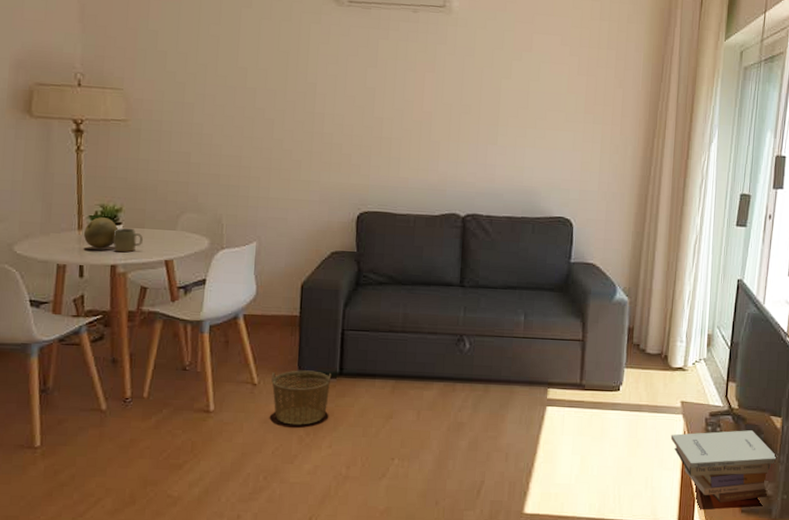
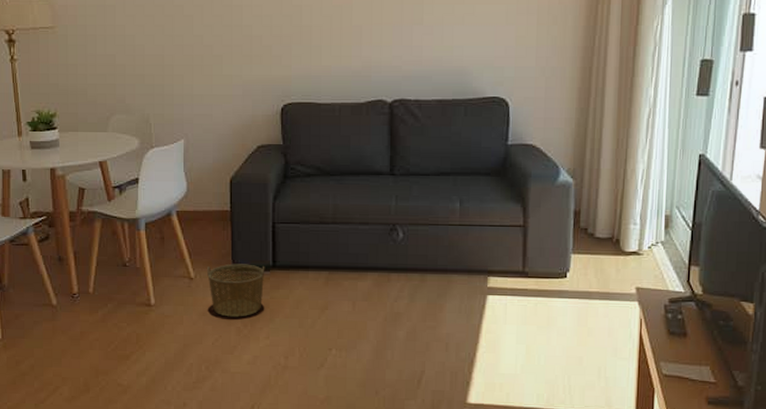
fruit: present [83,217,119,249] -> none [23,123,55,153]
mug: present [113,228,143,253] -> none [50,132,77,156]
books: present [670,430,778,503] -> none [625,317,750,394]

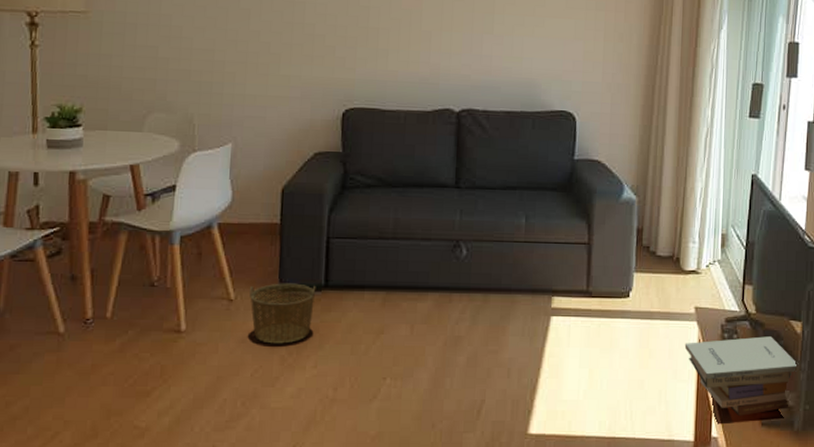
books: none [625,317,750,394] -> present [684,336,799,416]

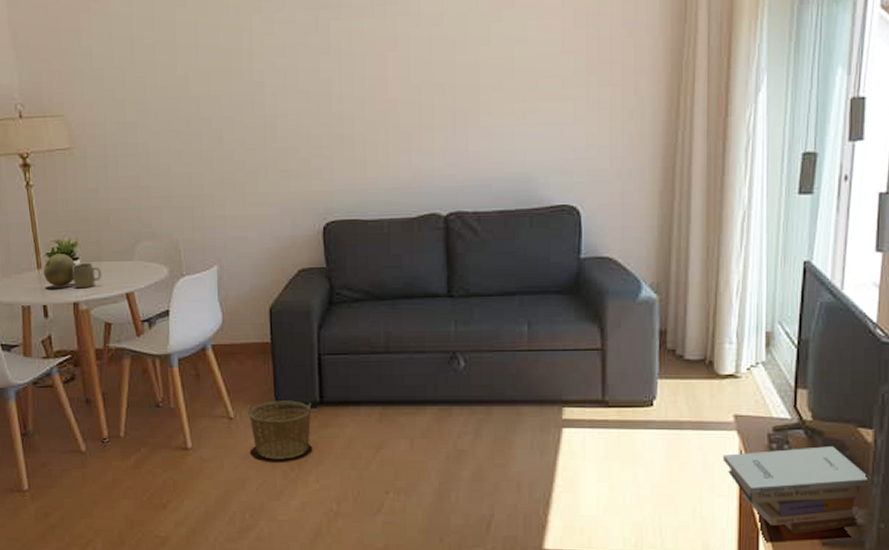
fruit: none [38,119,78,154] -> present [43,254,76,287]
mug: none [71,130,105,158] -> present [72,262,101,289]

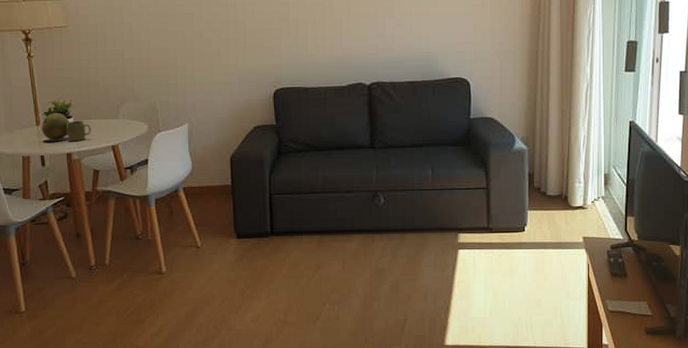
basket: present [248,400,312,460] -> none [212,232,264,280]
books: present [722,446,870,534] -> none [575,259,679,326]

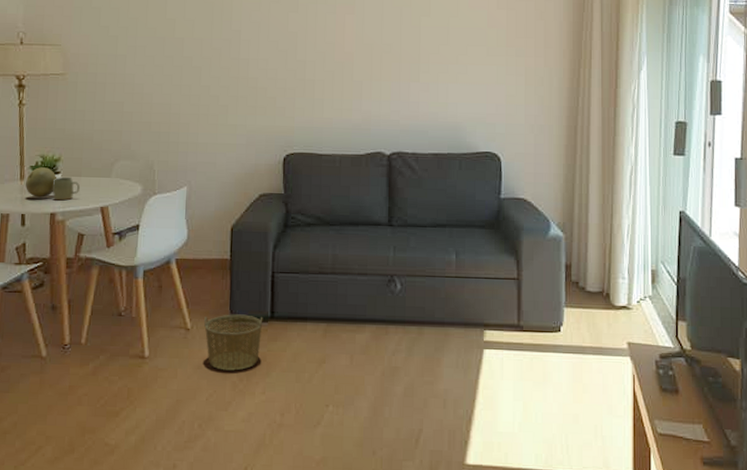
basket: none [212,232,264,280] -> present [204,314,263,371]

